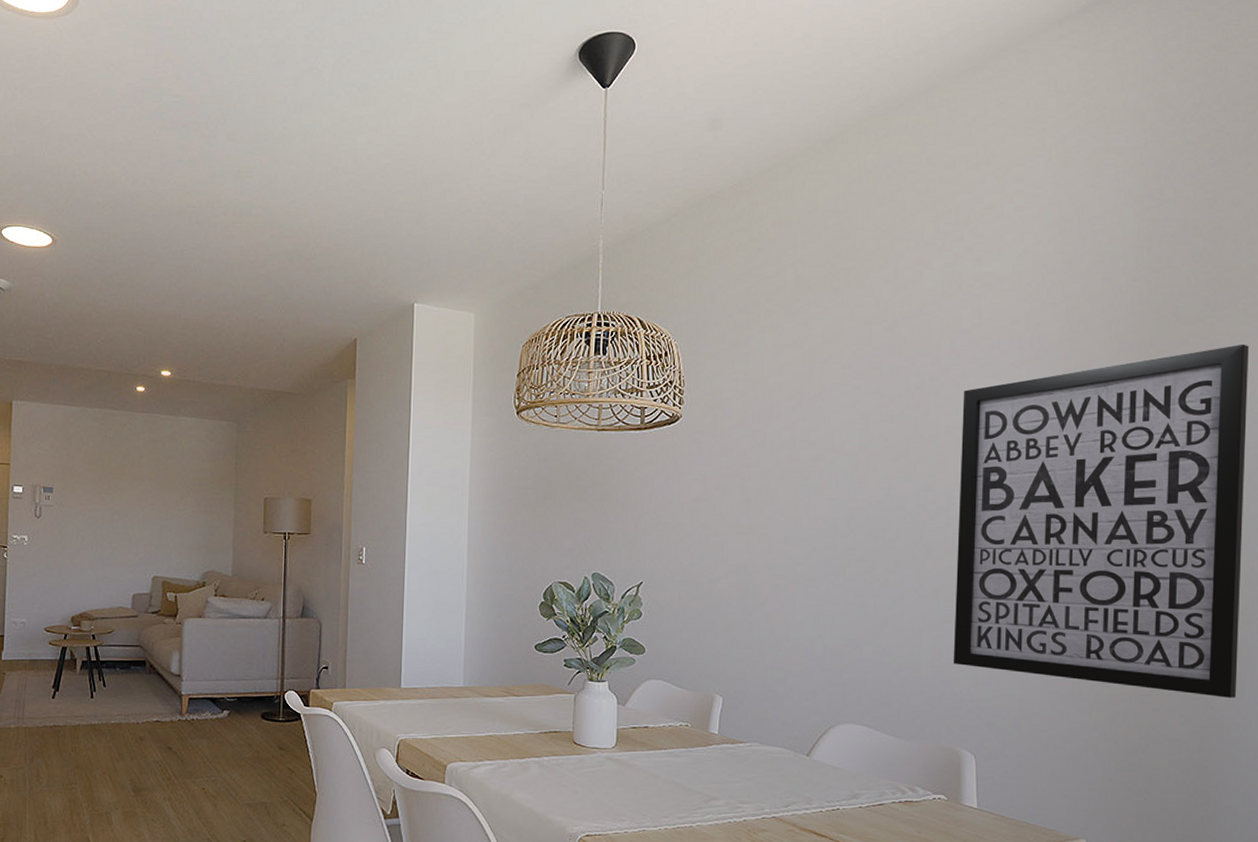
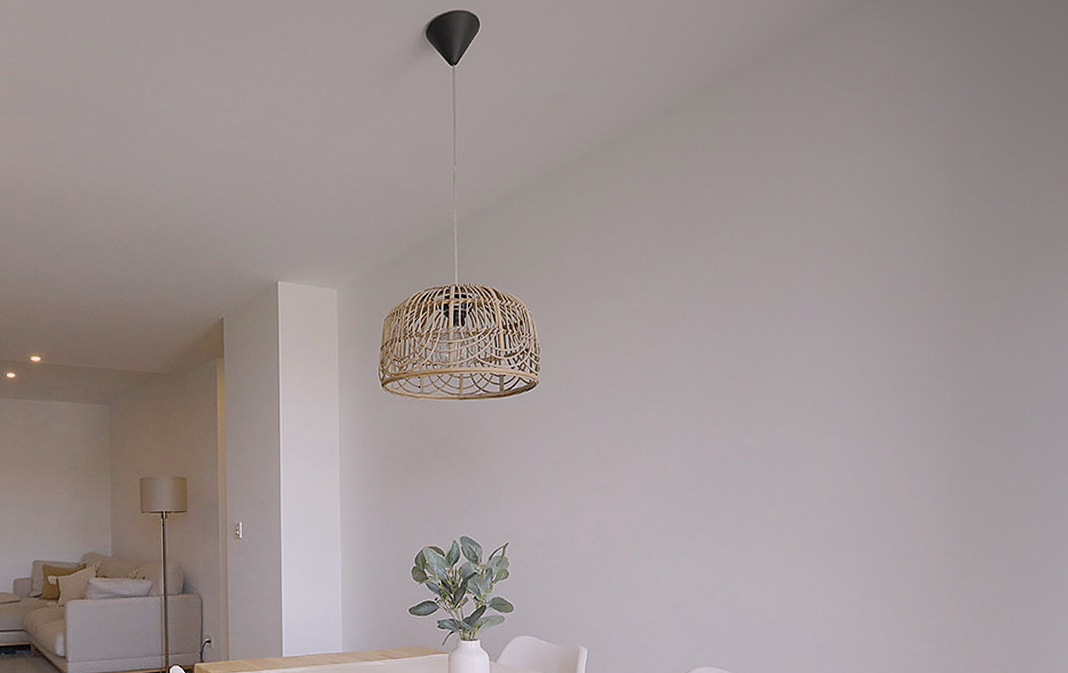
wall art: present [953,344,1249,699] -> none [796,295,1050,624]

